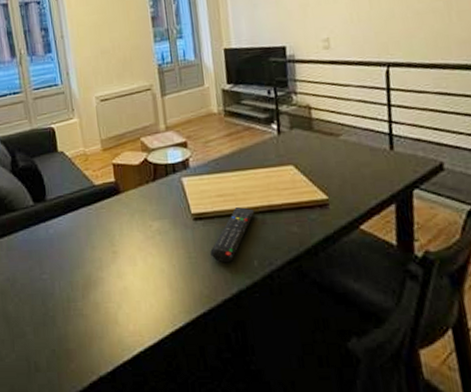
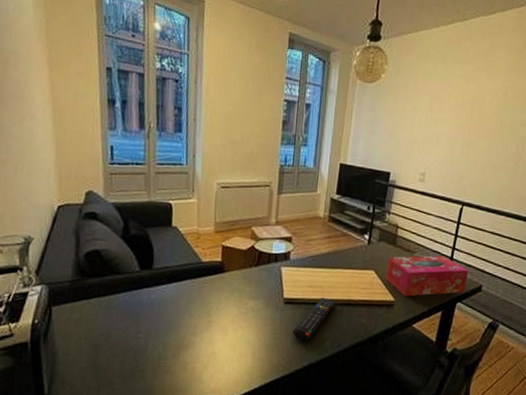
tissue box: none [307,133,420,192] -> present [385,255,469,297]

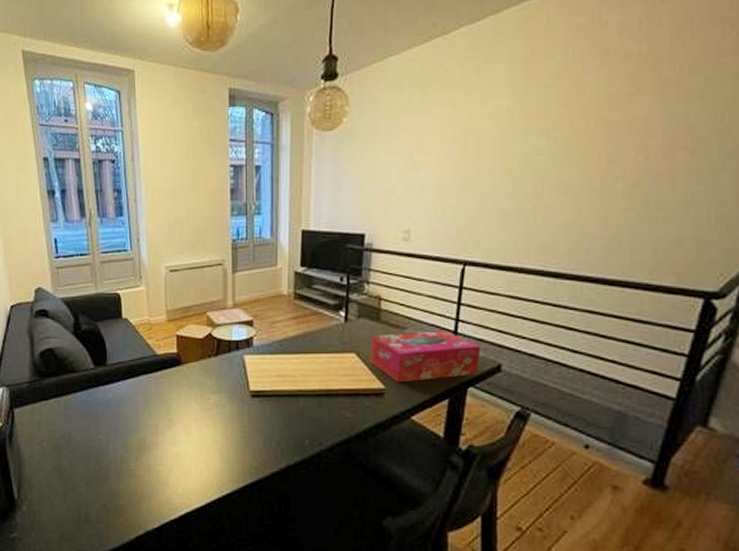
remote control: present [292,298,336,341] -> none [264,389,312,440]

